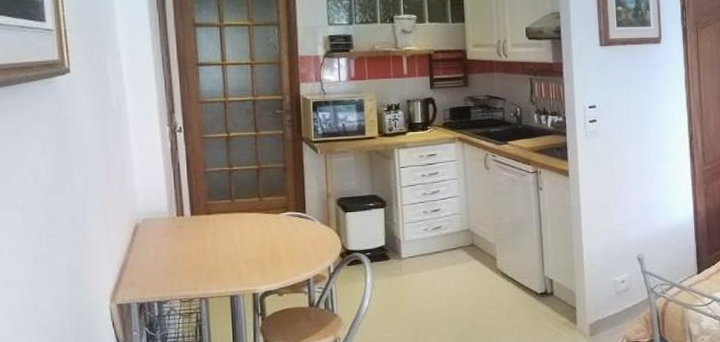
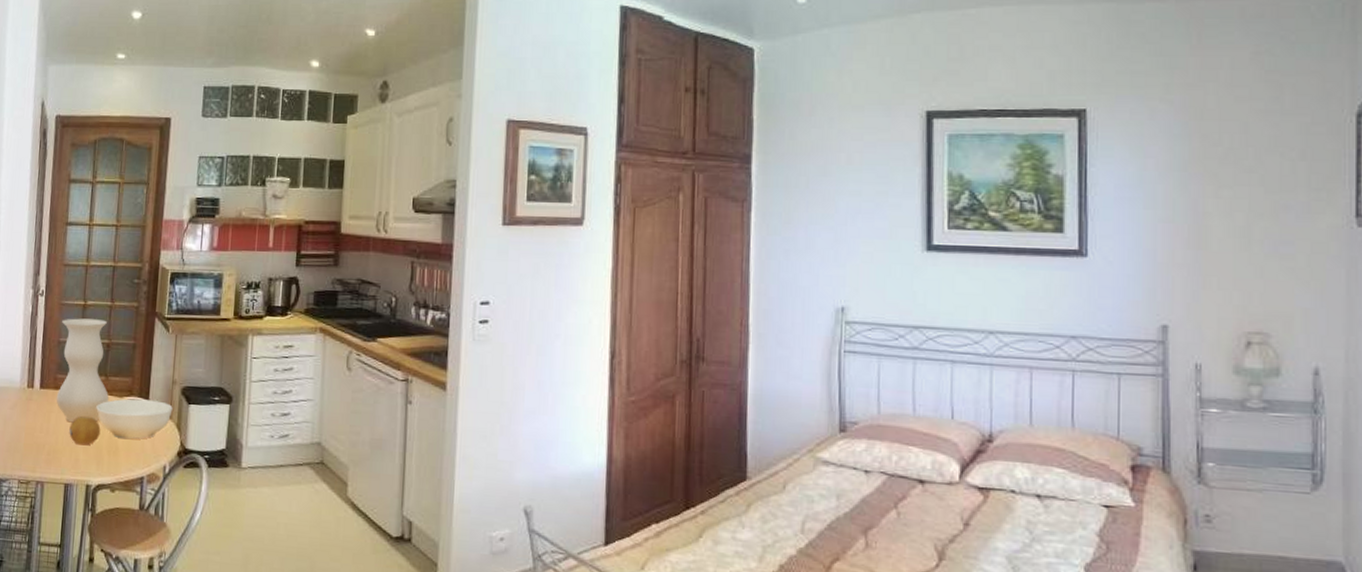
vase: none [205,148,266,242] -> present [56,318,110,423]
fruit: none [228,234,261,260] -> present [69,415,101,446]
bowl: none [253,213,331,250] -> present [96,398,173,440]

